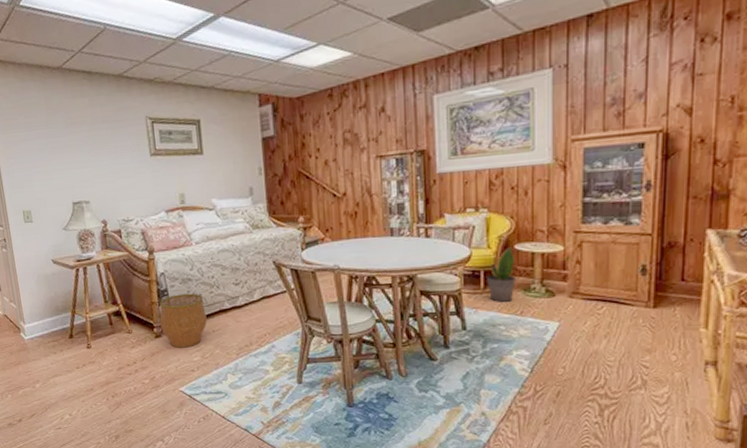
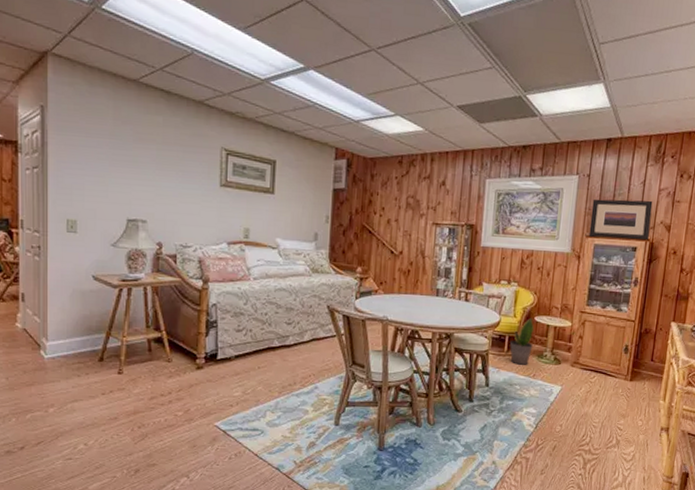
basket: present [159,293,207,348] -> none [203,327,254,382]
picture frame: none [575,80,662,140] -> present [589,199,653,241]

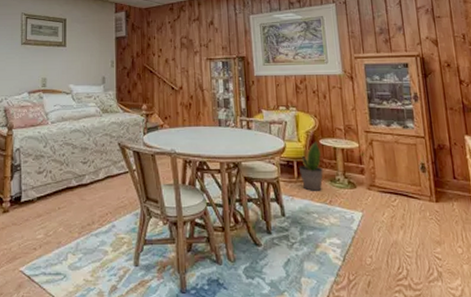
picture frame: present [589,199,653,241] -> none [353,18,418,58]

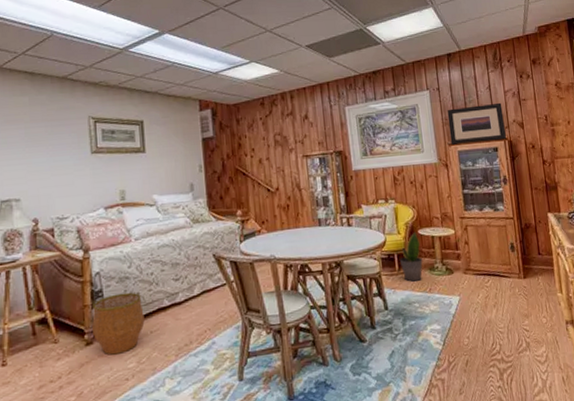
basket: none [9,169,54,224] -> present [91,292,145,356]
picture frame: none [353,18,418,58] -> present [447,102,506,145]

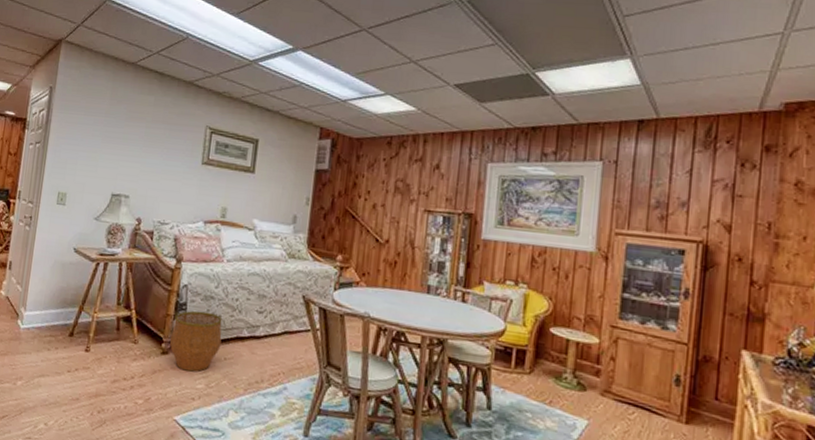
potted plant: present [399,231,423,282] -> none [517,328,550,388]
picture frame: present [447,102,506,145] -> none [618,189,704,243]

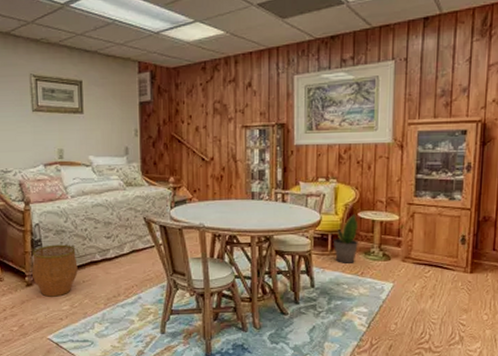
potted plant: none [517,328,550,388] -> present [332,213,359,263]

